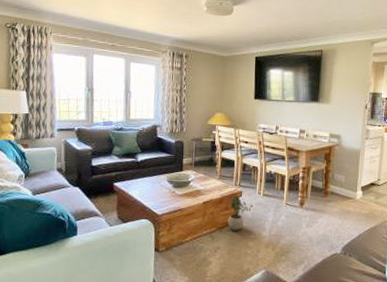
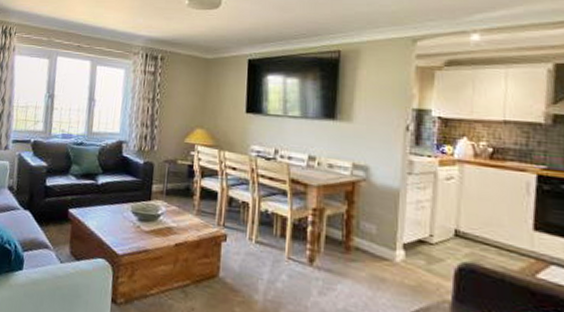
potted plant: present [227,195,254,232] -> none [206,238,243,290]

